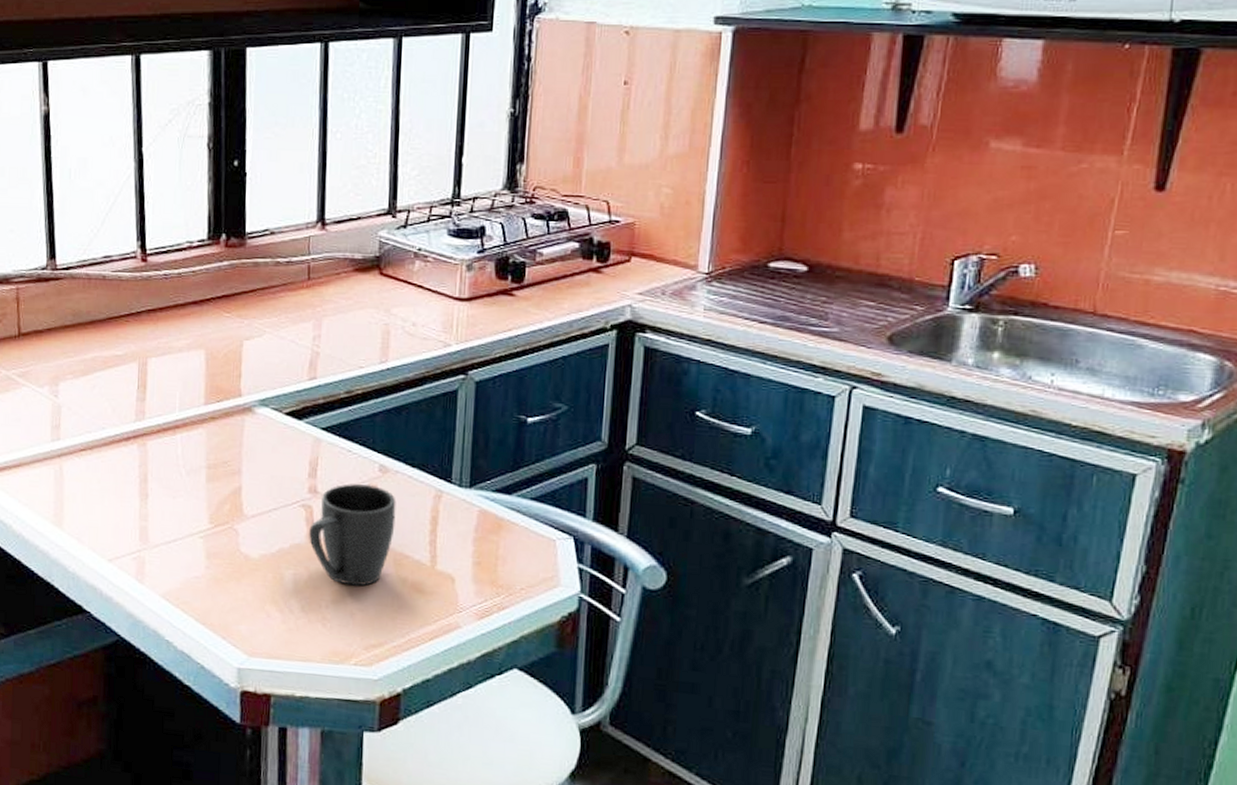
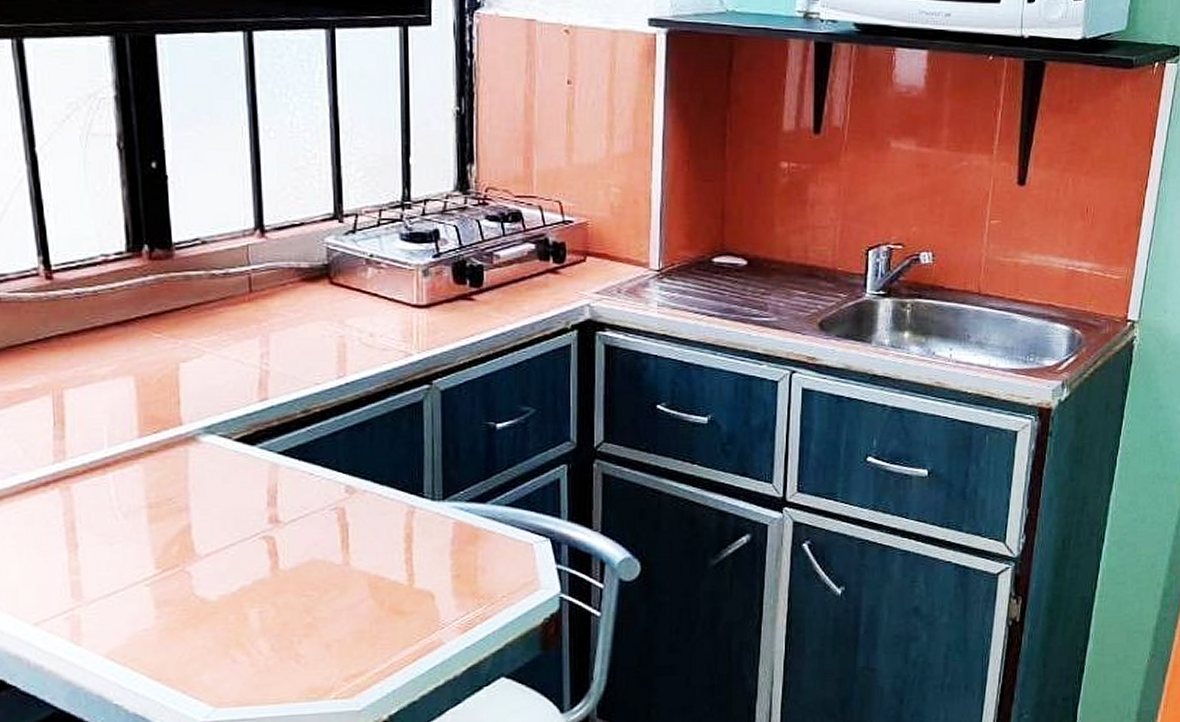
mug: present [309,484,396,587] -> none [273,508,368,616]

